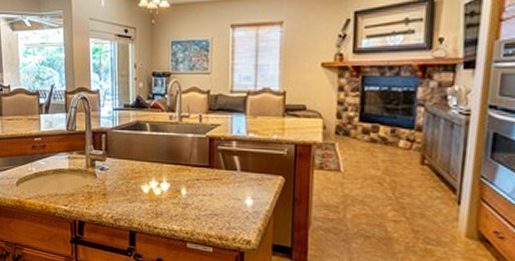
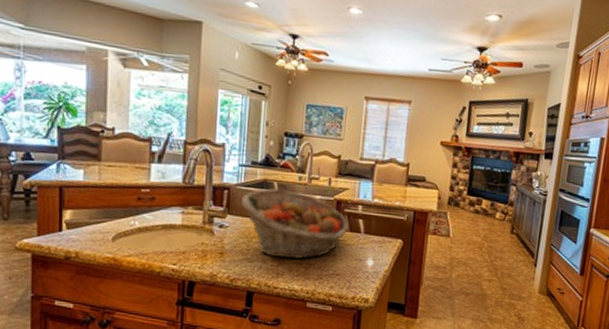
fruit basket: none [118,129,224,200] -> present [242,188,350,259]

